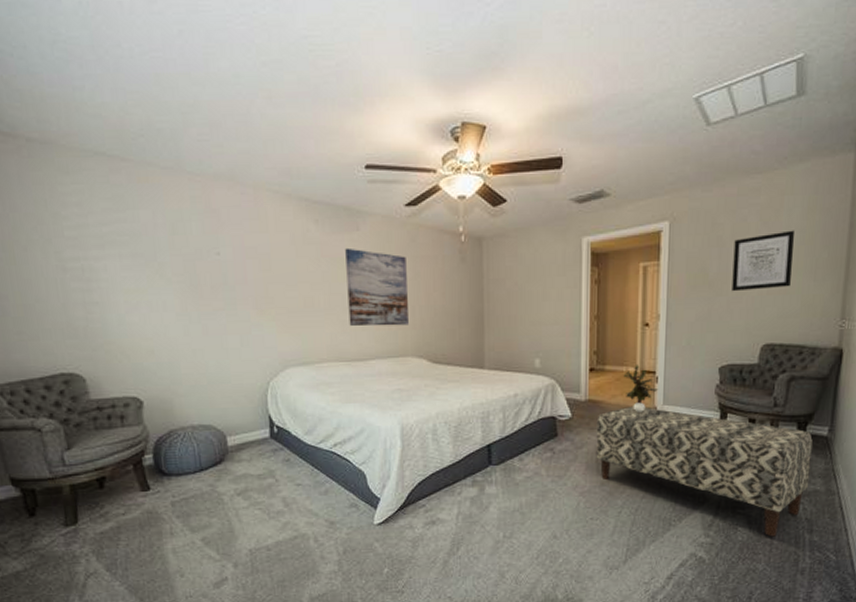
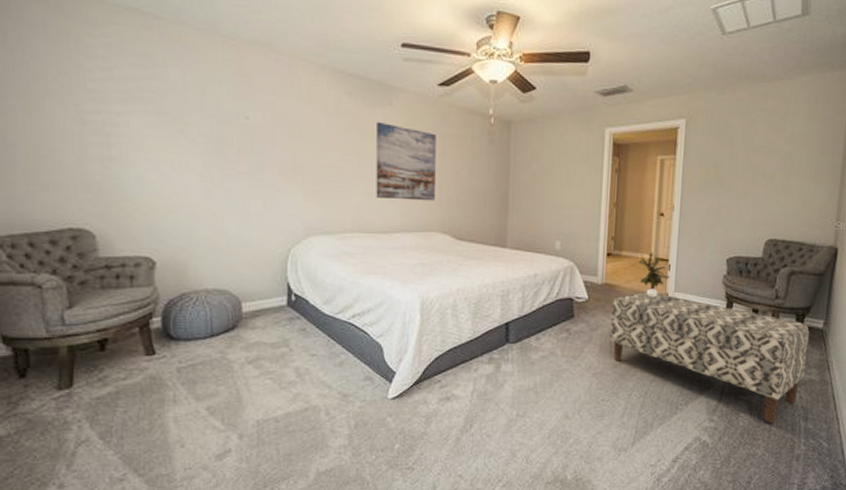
wall art: present [732,230,794,292] -> none [740,136,797,189]

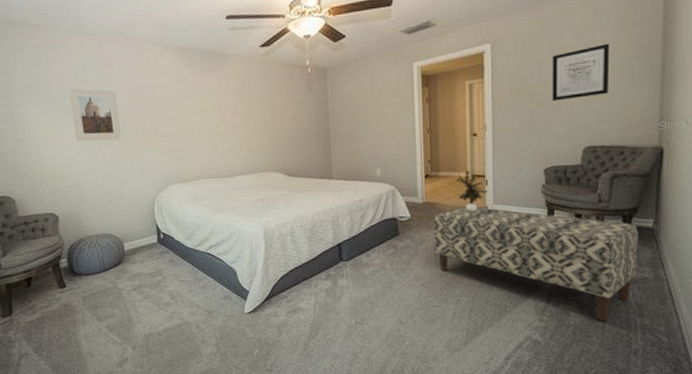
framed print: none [190,101,253,173] -> present [69,88,121,142]
wall art: present [376,121,436,201] -> none [213,84,267,148]
wall art: none [740,136,797,189] -> present [552,43,609,102]

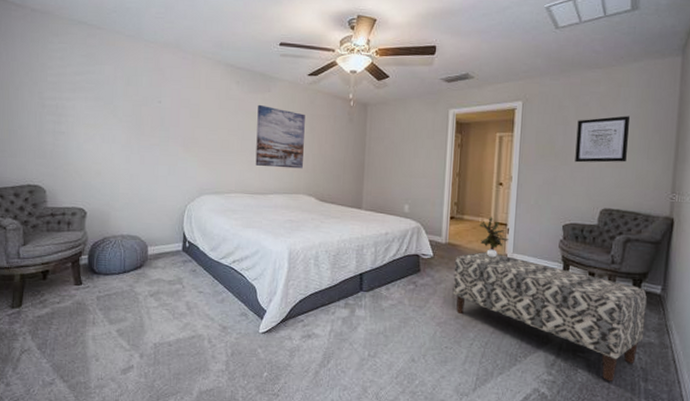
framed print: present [69,88,121,142] -> none [117,89,164,145]
wall art: none [213,84,267,148] -> present [255,104,305,169]

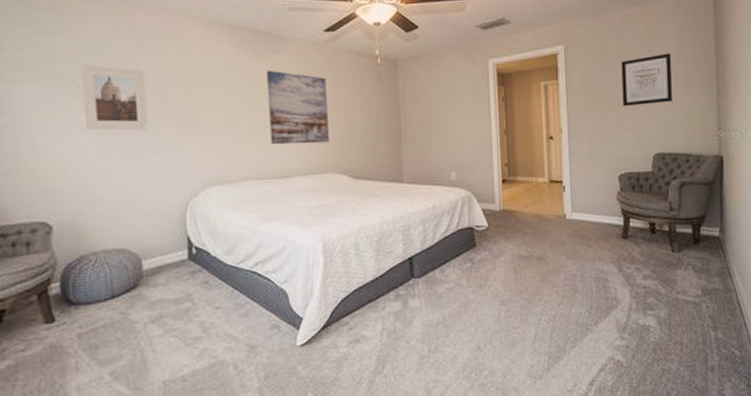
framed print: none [117,89,164,145] -> present [81,64,148,131]
bench: present [452,251,647,382] -> none [512,214,709,336]
potted plant: present [479,217,508,258] -> none [534,175,566,220]

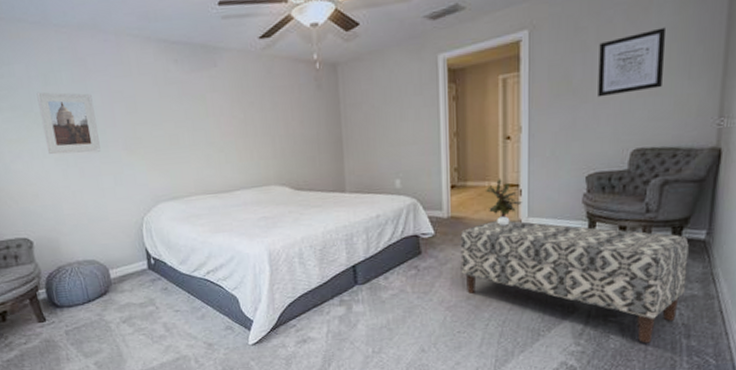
wall art: present [267,70,329,145] -> none [205,84,270,159]
bench: none [512,214,709,336] -> present [460,219,689,343]
potted plant: none [534,175,566,220] -> present [486,179,522,226]

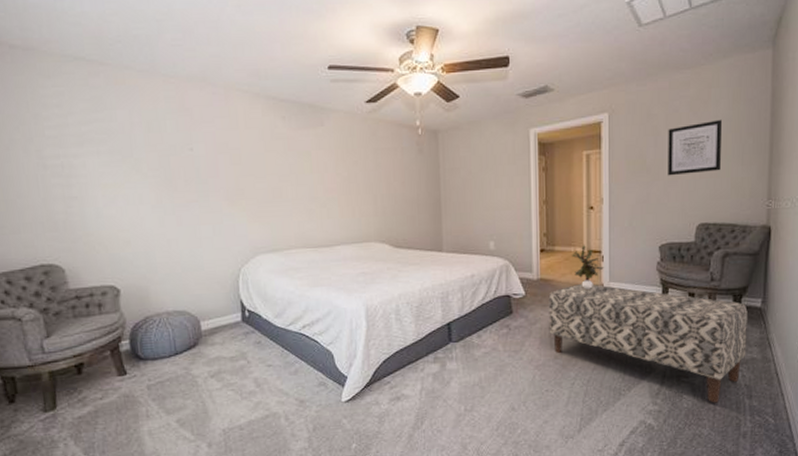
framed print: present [36,92,101,155] -> none [138,138,201,202]

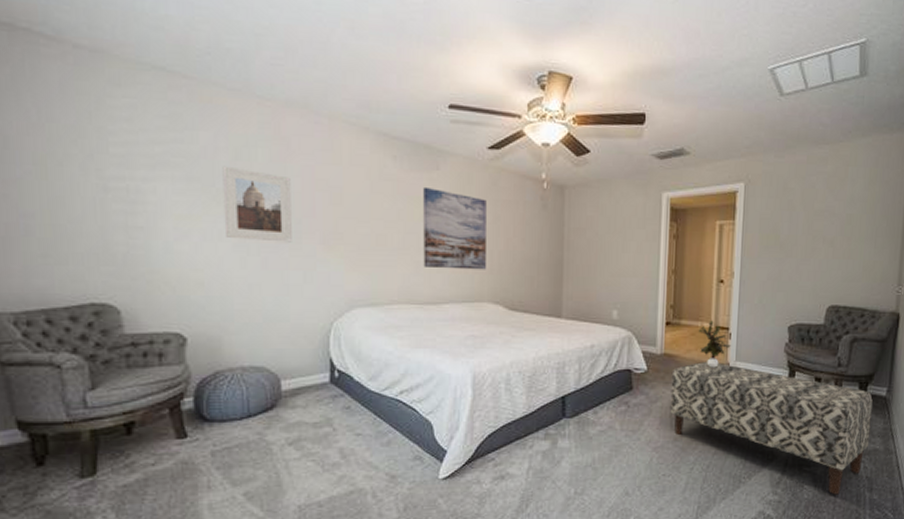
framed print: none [138,138,201,202] -> present [222,166,292,243]
wall art: none [311,142,371,215] -> present [423,186,486,270]
wall art: present [668,119,722,176] -> none [801,199,857,254]

